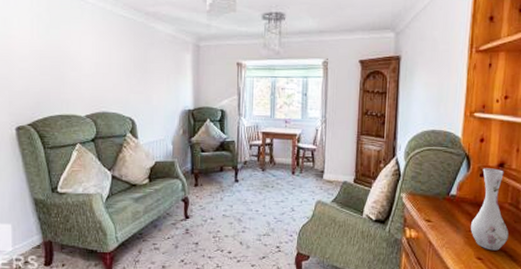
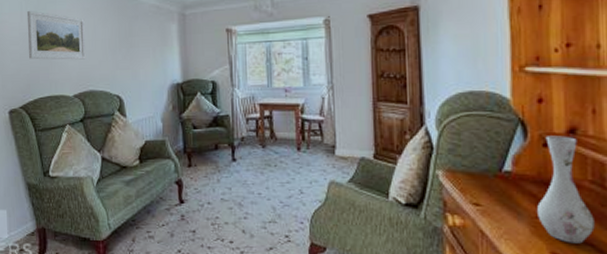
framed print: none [38,27,100,81] -> present [26,10,86,60]

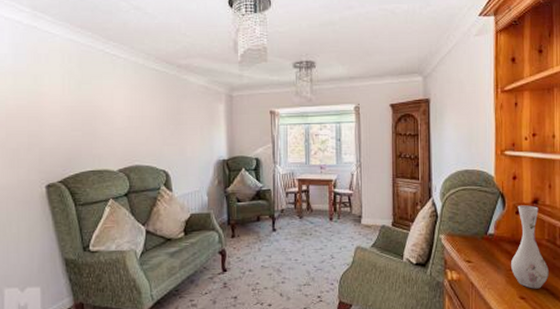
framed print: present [26,10,86,60] -> none [69,83,132,135]

